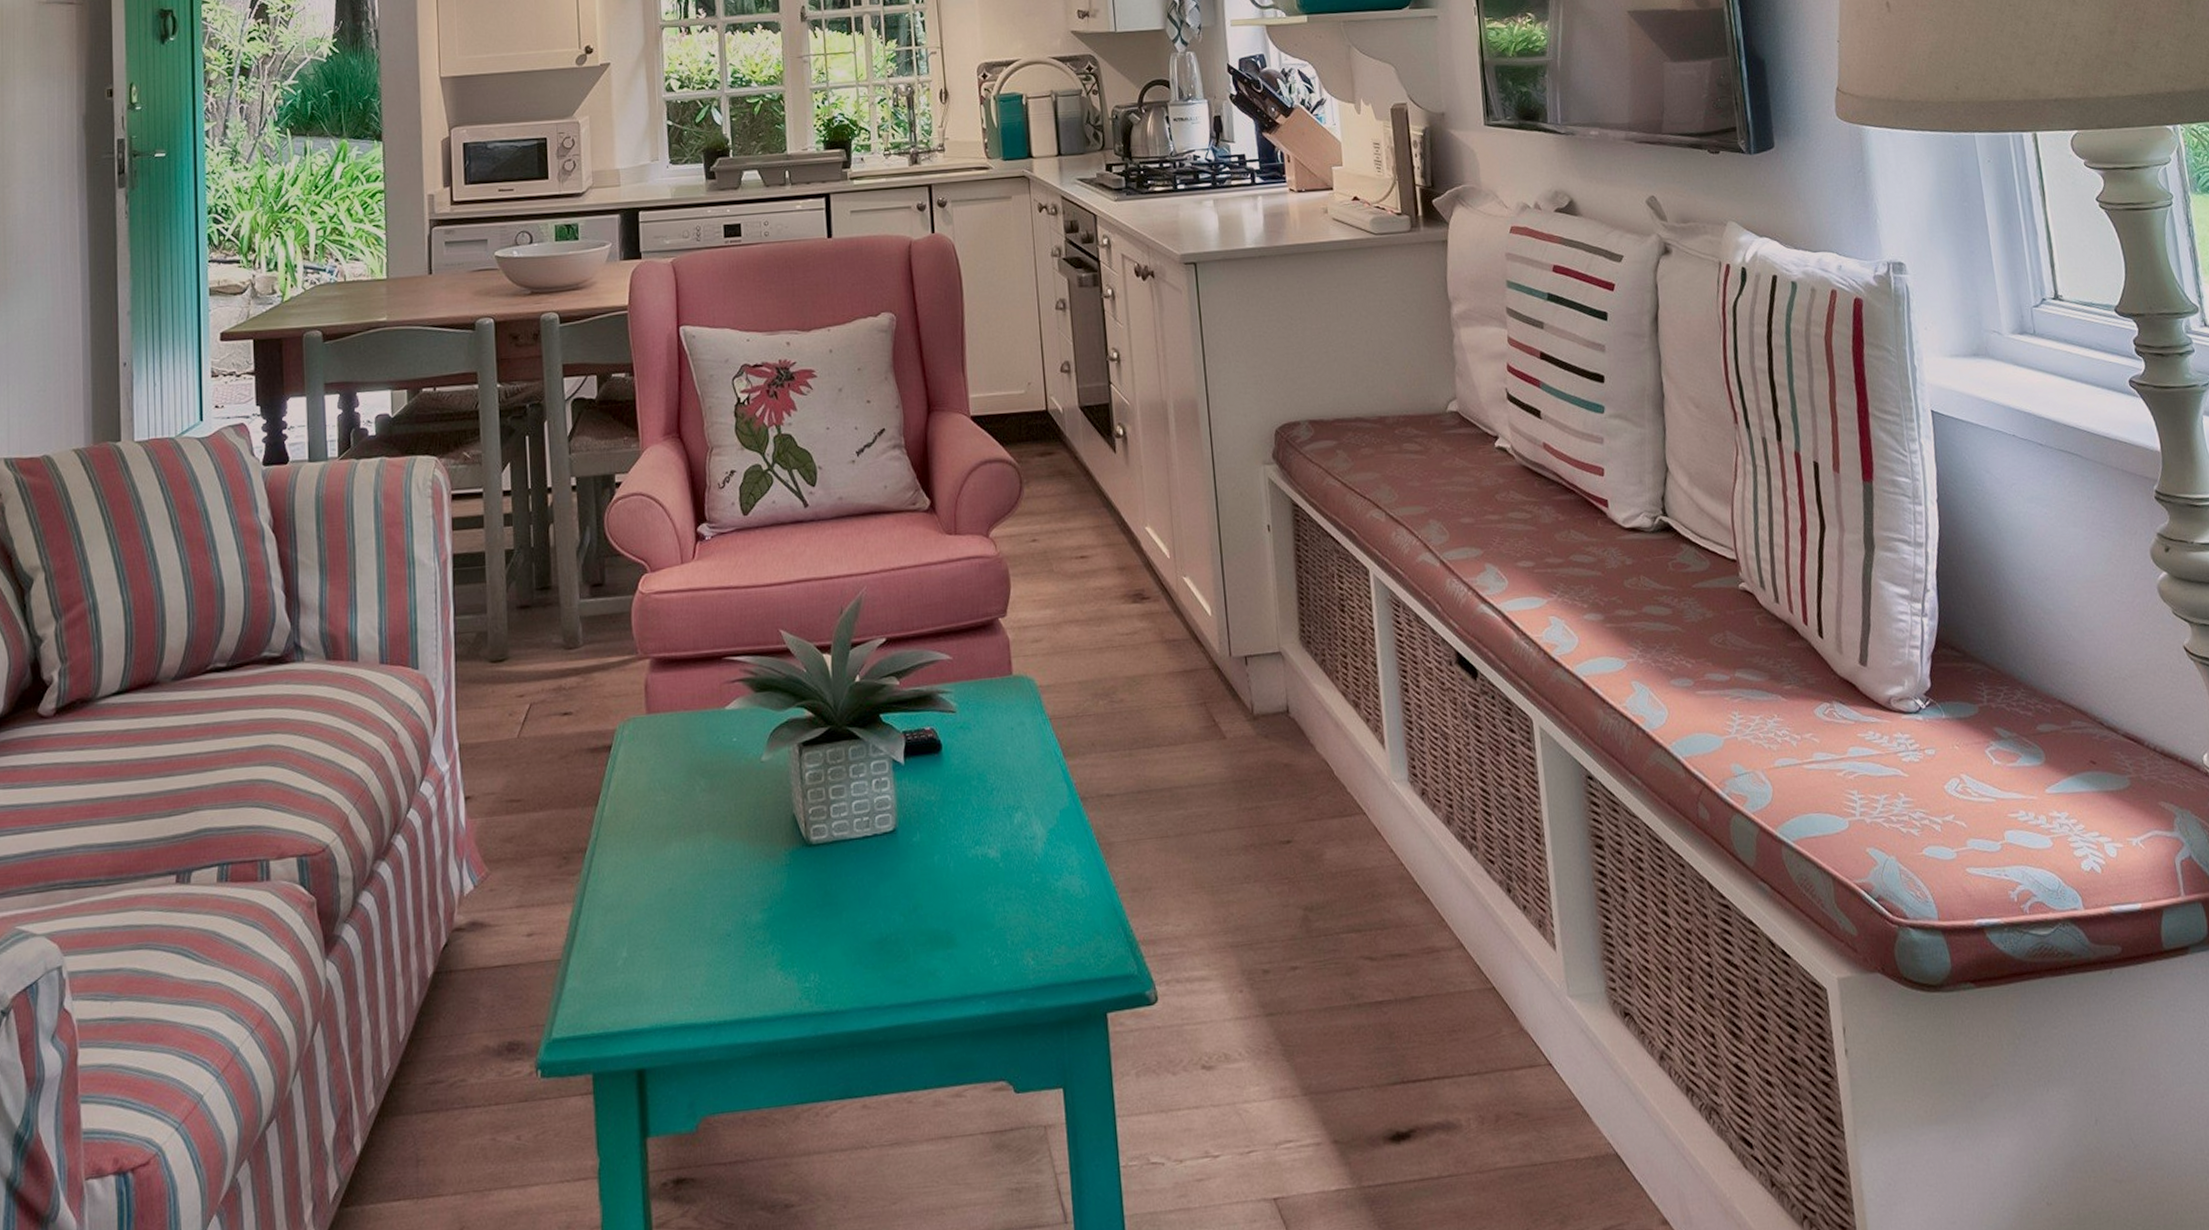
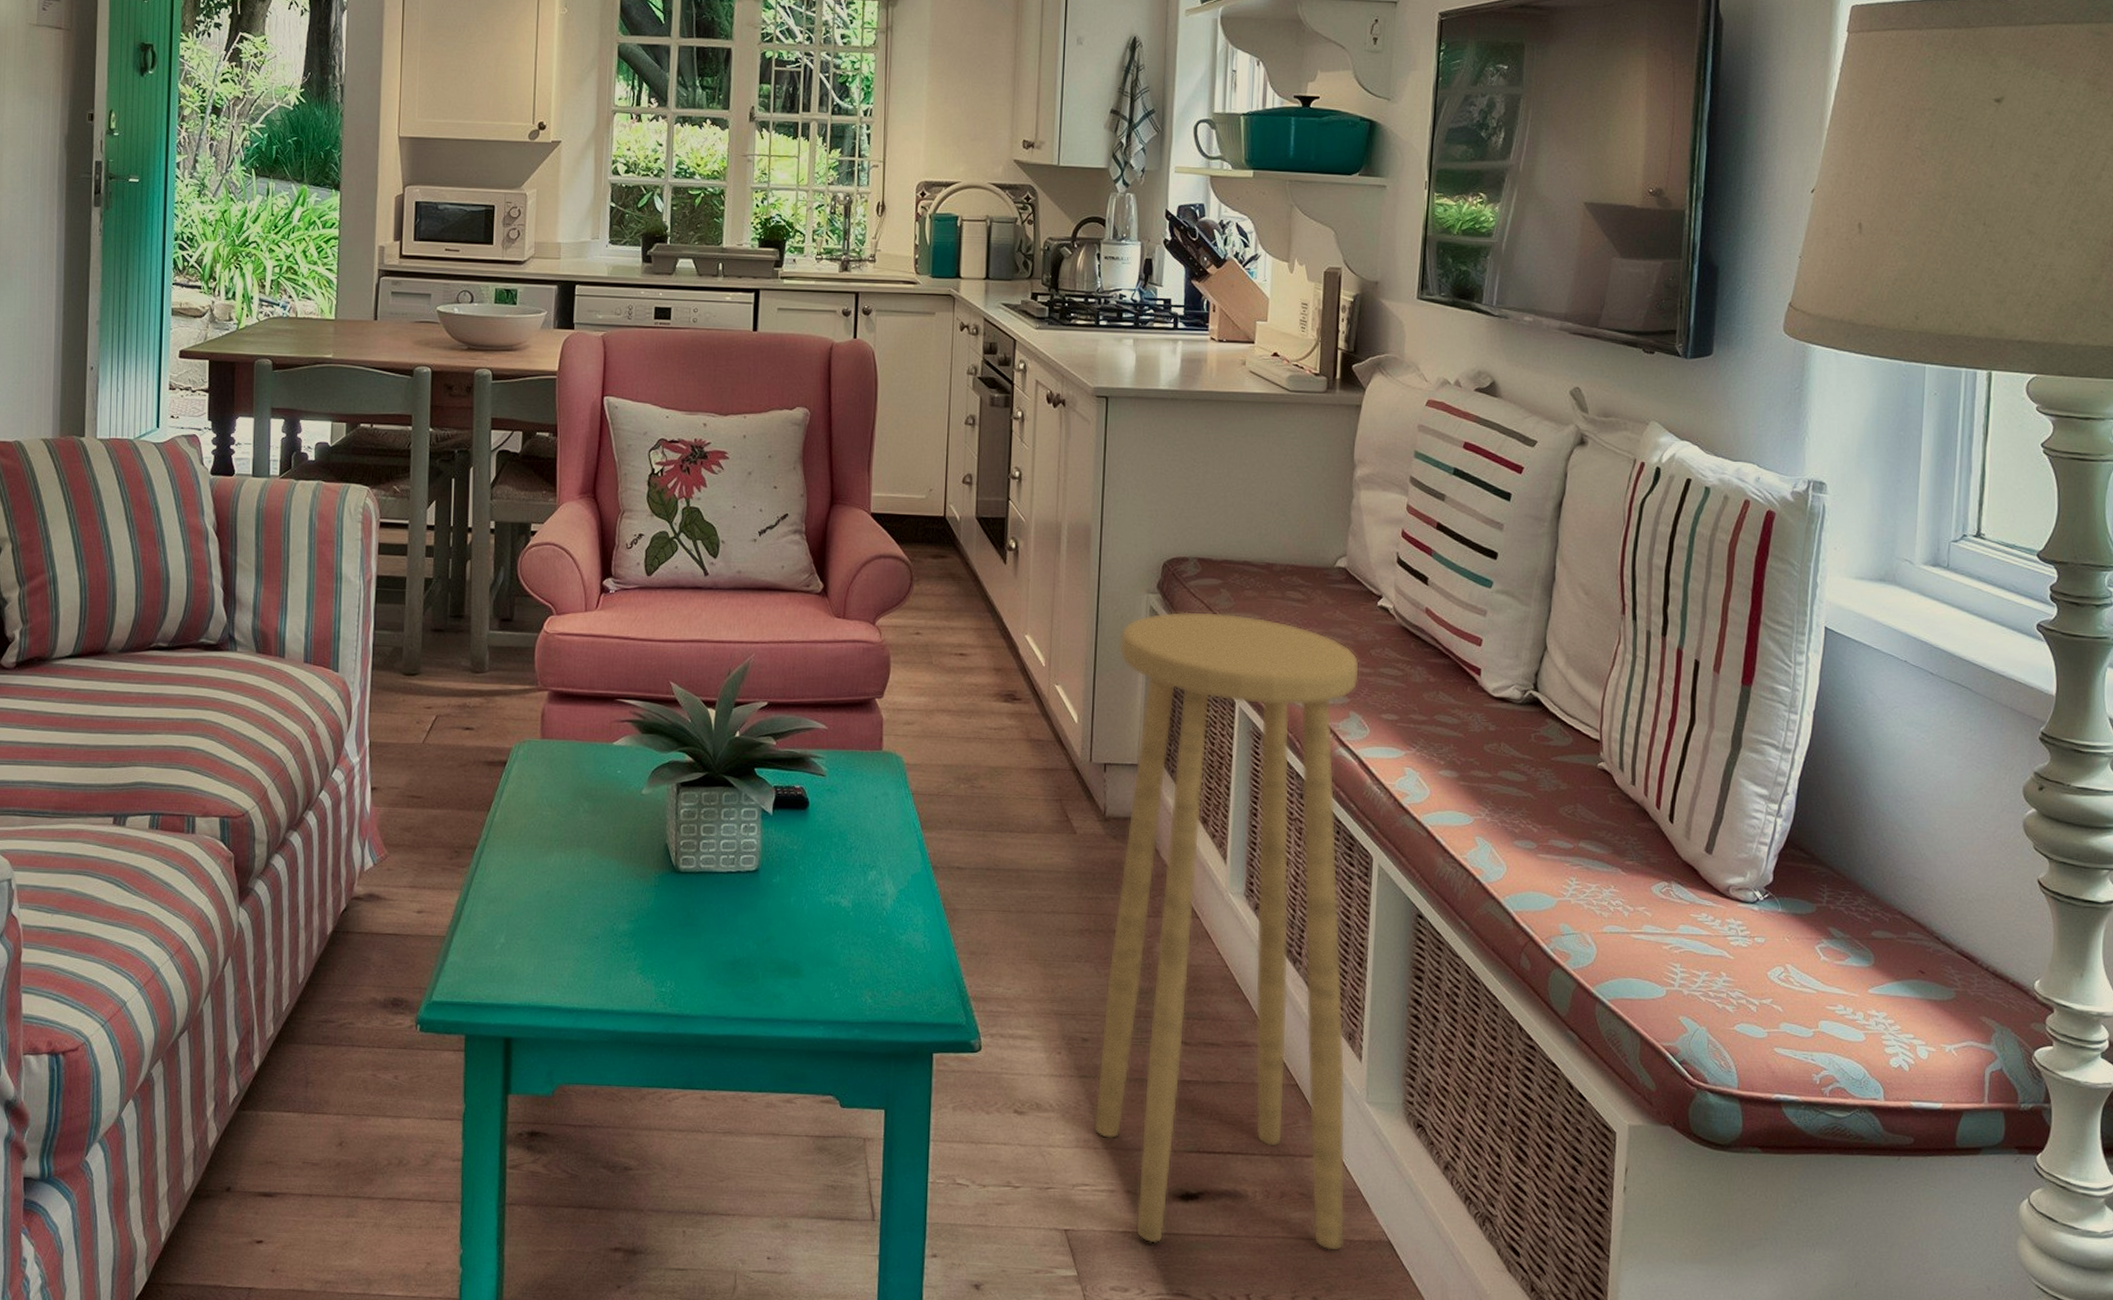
stool: none [1241,475,1571,1199] -> present [1094,611,1359,1250]

